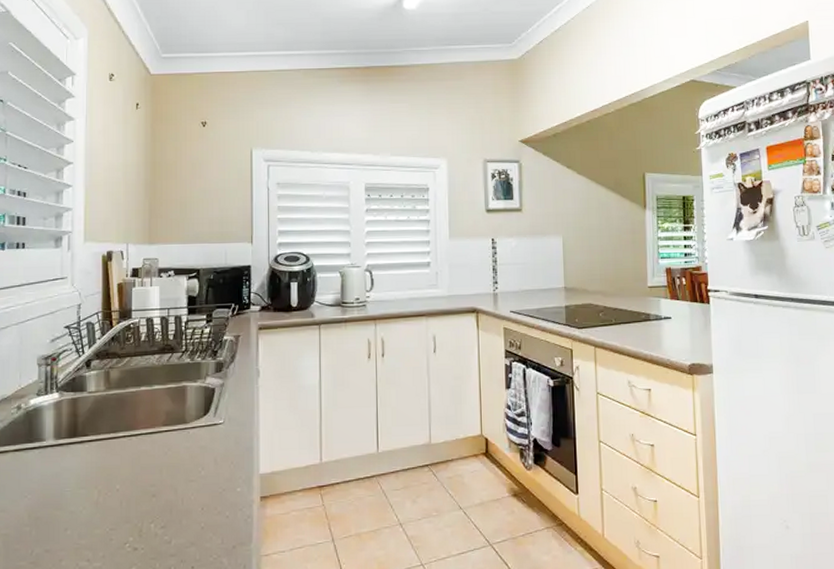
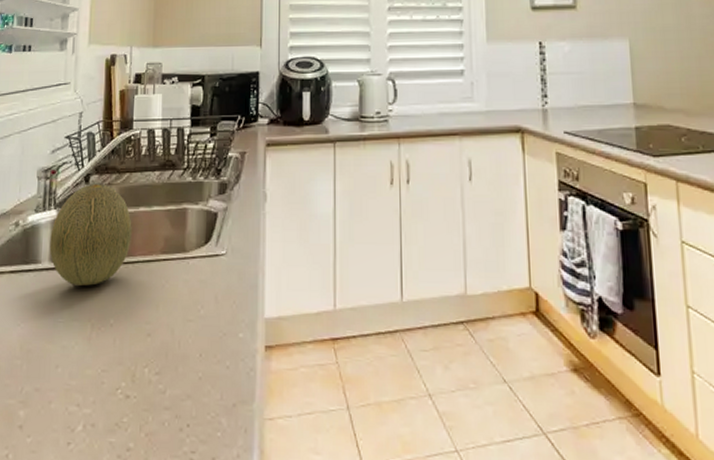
fruit: none [53,368,134,458] -> present [49,184,132,286]

